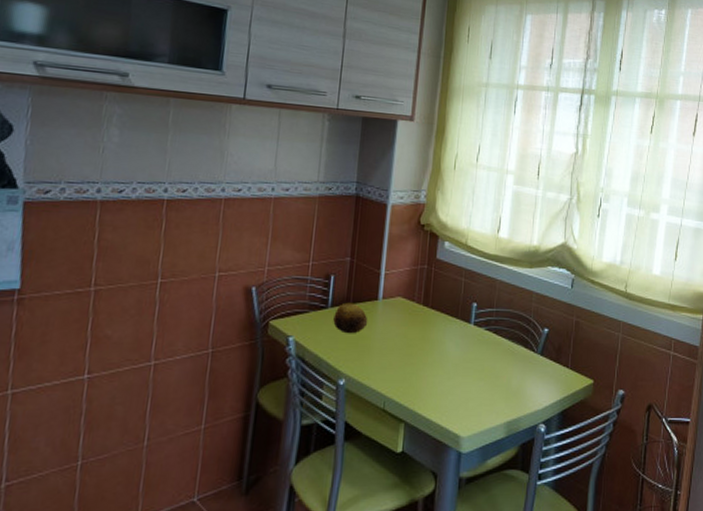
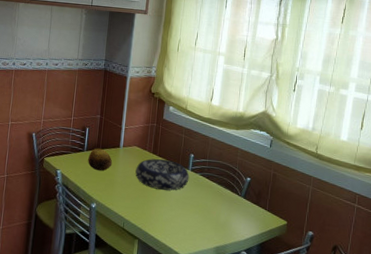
decorative bowl: none [400,311,472,353] -> present [135,158,190,191]

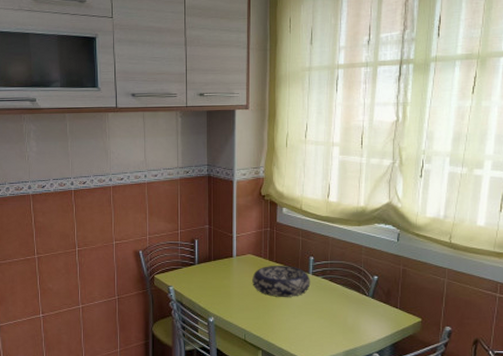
fruit: present [88,148,113,171] -> none [200,260,227,284]

